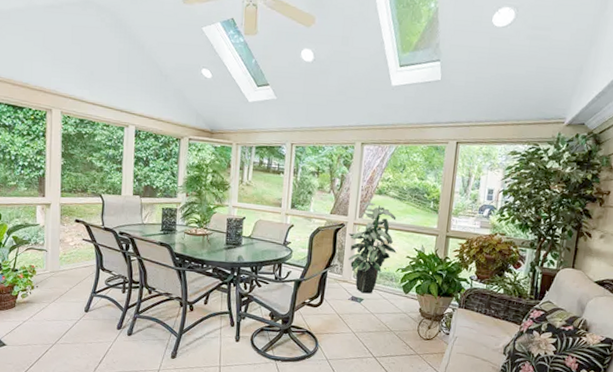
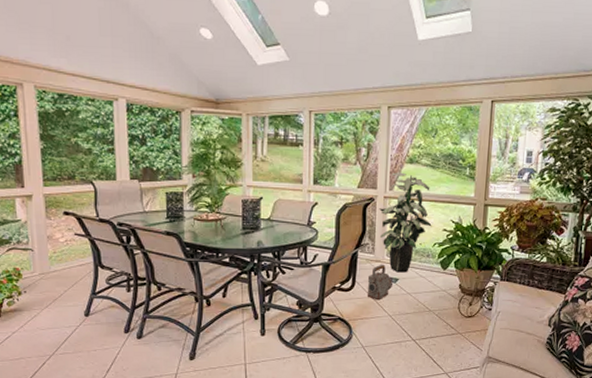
lantern: none [334,284,358,318] -> present [367,264,393,301]

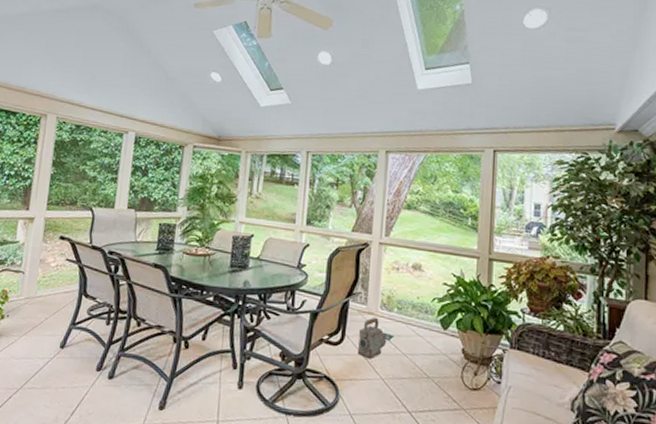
indoor plant: present [379,172,432,273] -> none [374,217,431,330]

